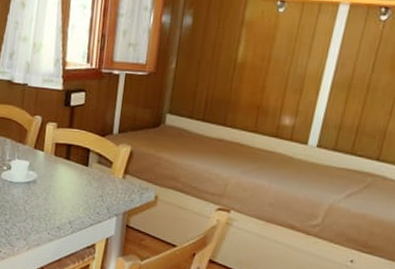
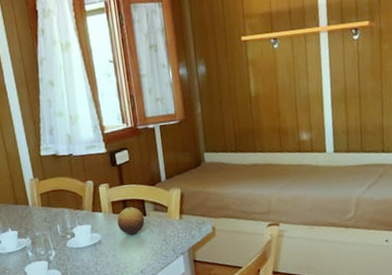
fruit: none [56,153,86,183] -> present [117,207,145,235]

